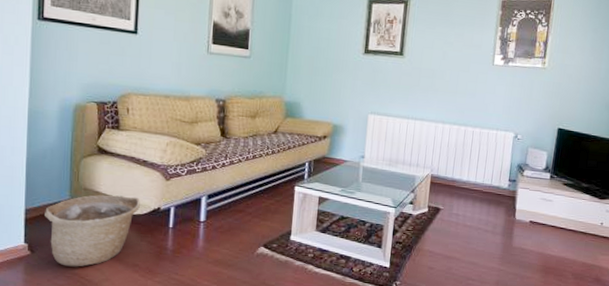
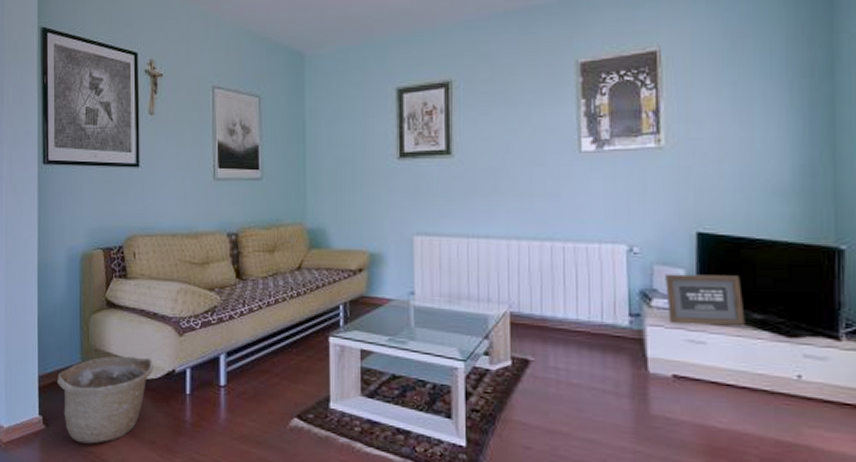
picture frame: none [532,154,579,191] -> present [665,274,745,327]

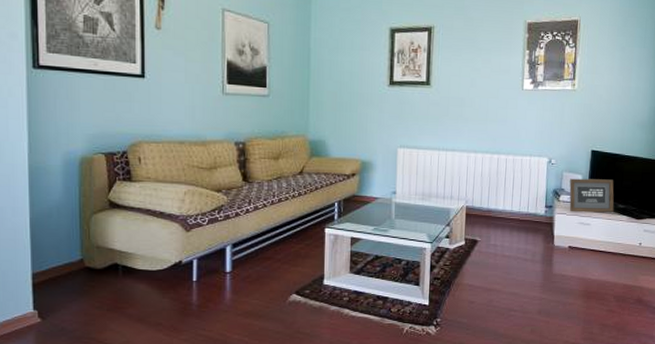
basket: present [57,356,153,444] -> none [54,251,159,331]

